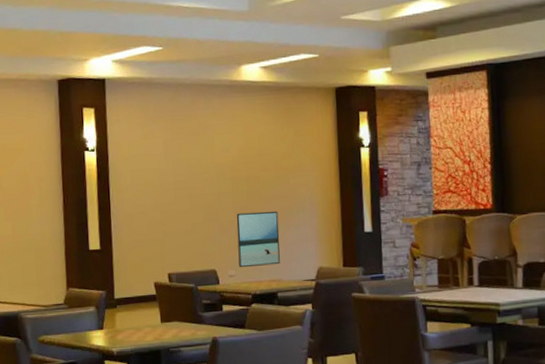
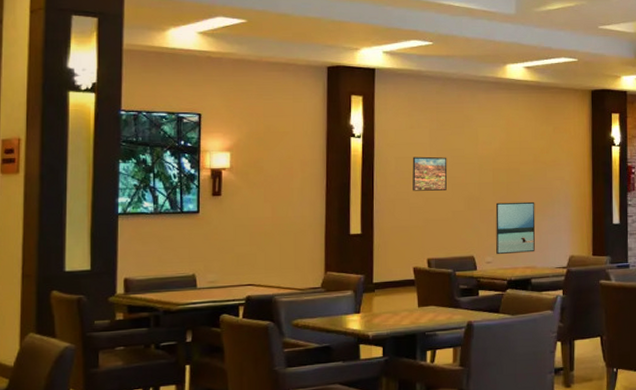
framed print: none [147,167,184,204] -> present [412,156,448,191]

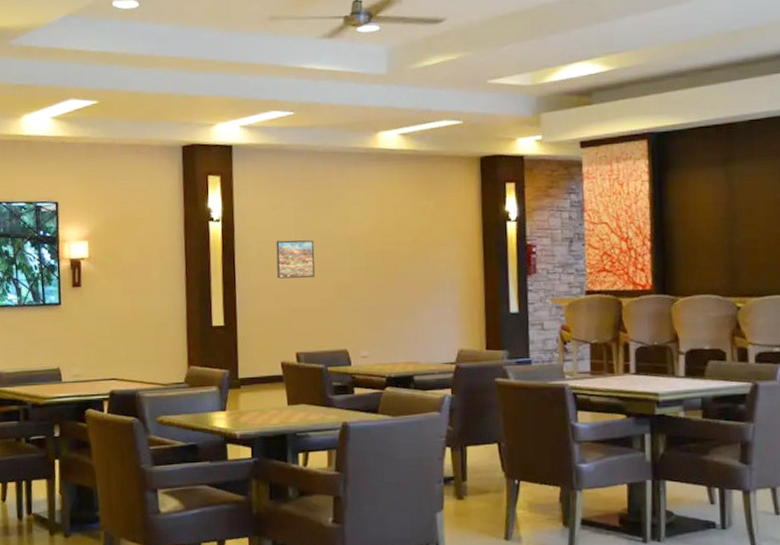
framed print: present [495,201,536,255] -> none [370,288,417,349]

